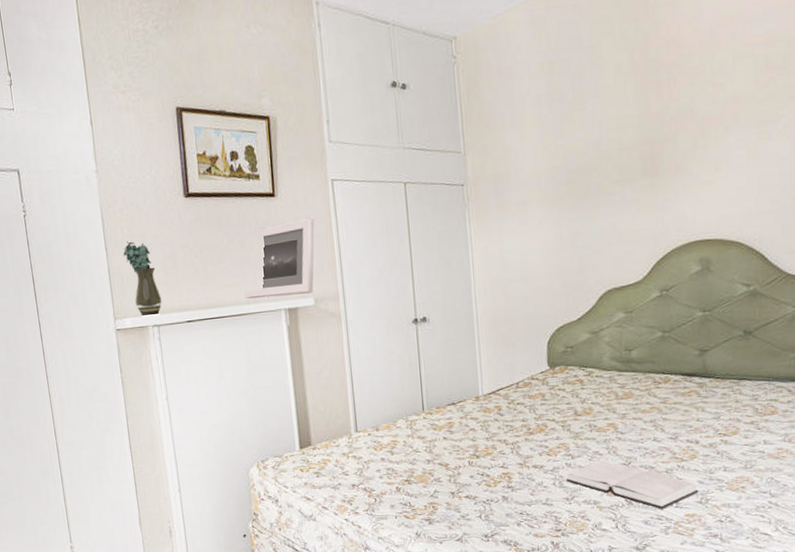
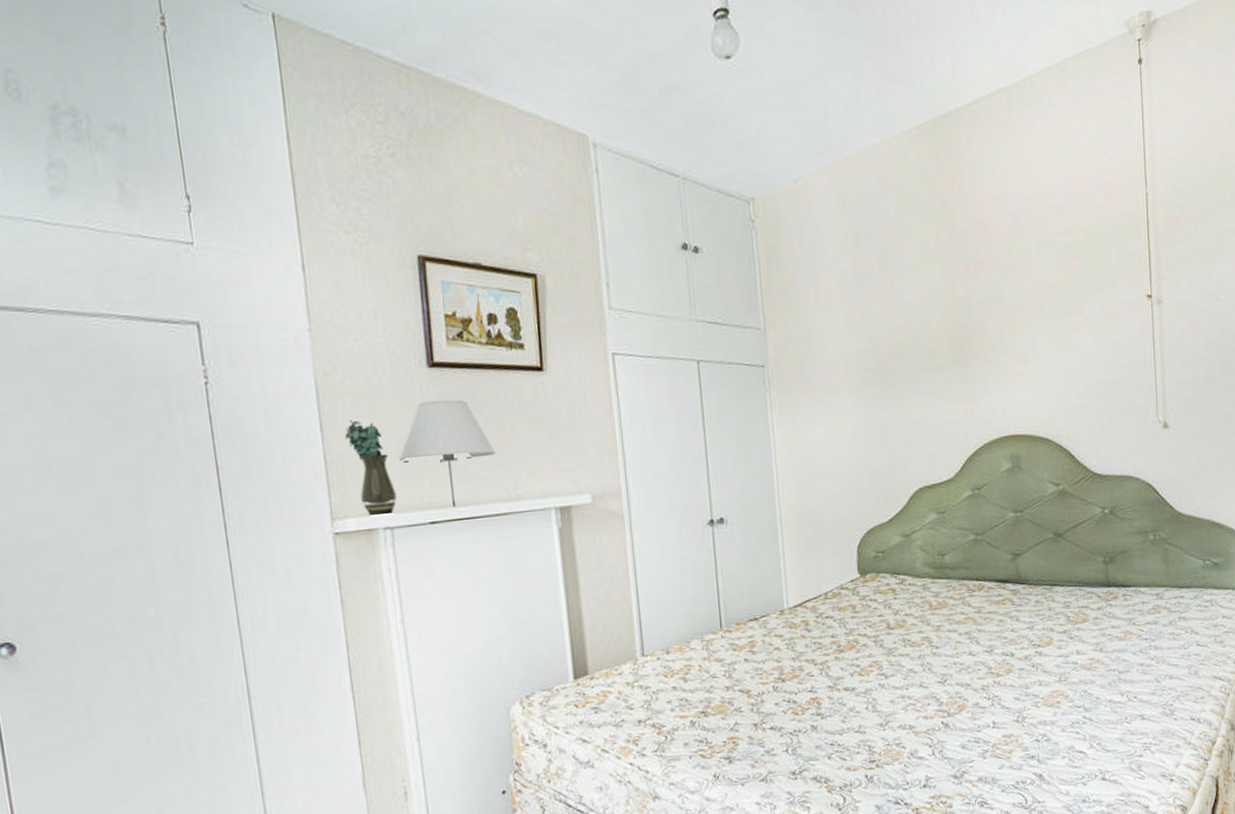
table lamp: none [163,222,237,309] -> present [399,399,496,507]
picture frame: present [244,218,314,299] -> none [504,398,592,496]
hardback book: present [566,460,699,509] -> none [880,679,1016,731]

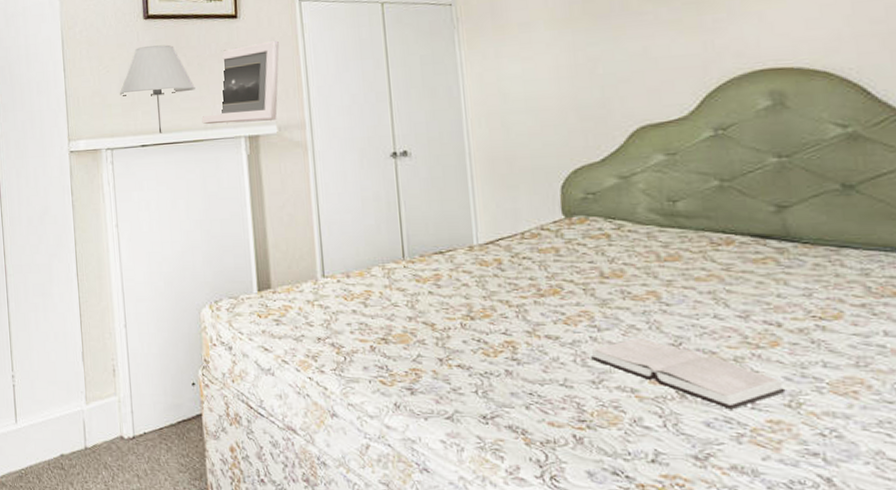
vase: present [345,420,397,515] -> none [81,63,117,138]
picture frame: none [504,398,592,496] -> present [202,40,279,125]
hardback book: none [880,679,1016,731] -> present [591,337,786,409]

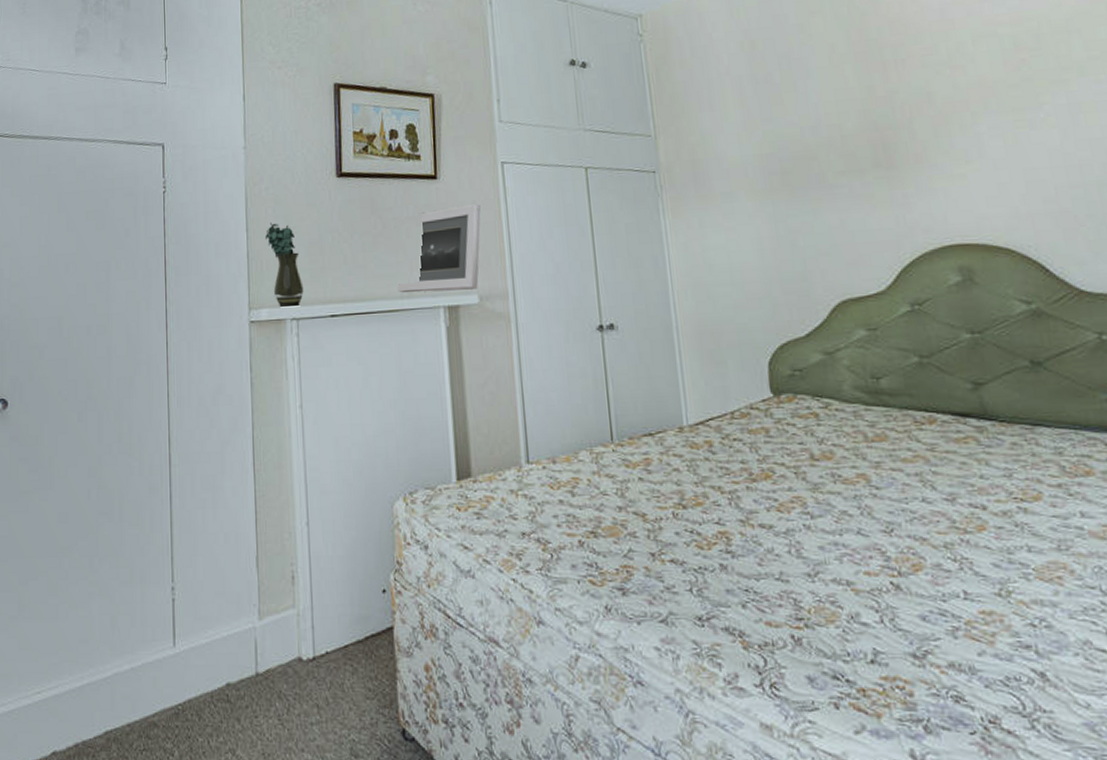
vase: none [81,63,117,138] -> present [266,223,304,307]
table lamp: present [119,44,195,133] -> none [307,205,391,302]
hardback book: present [591,337,786,409] -> none [805,524,996,600]

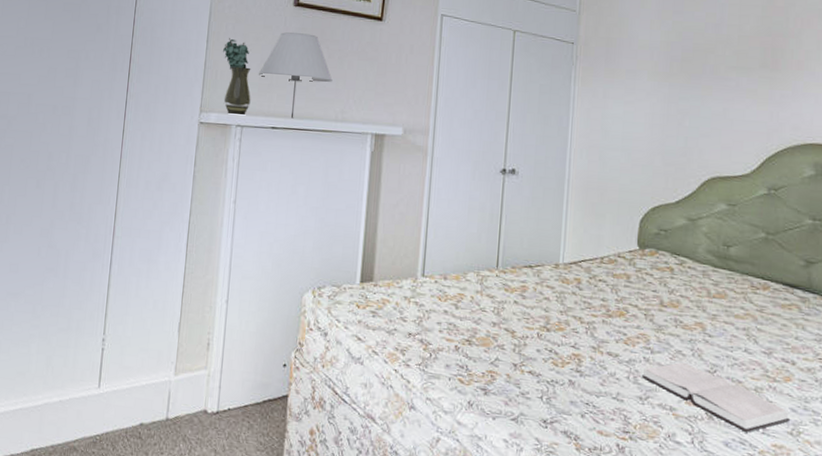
table lamp: none [307,205,391,302] -> present [258,32,333,118]
picture frame: present [397,204,481,293] -> none [333,47,417,123]
hardback book: none [805,524,996,600] -> present [642,362,791,432]

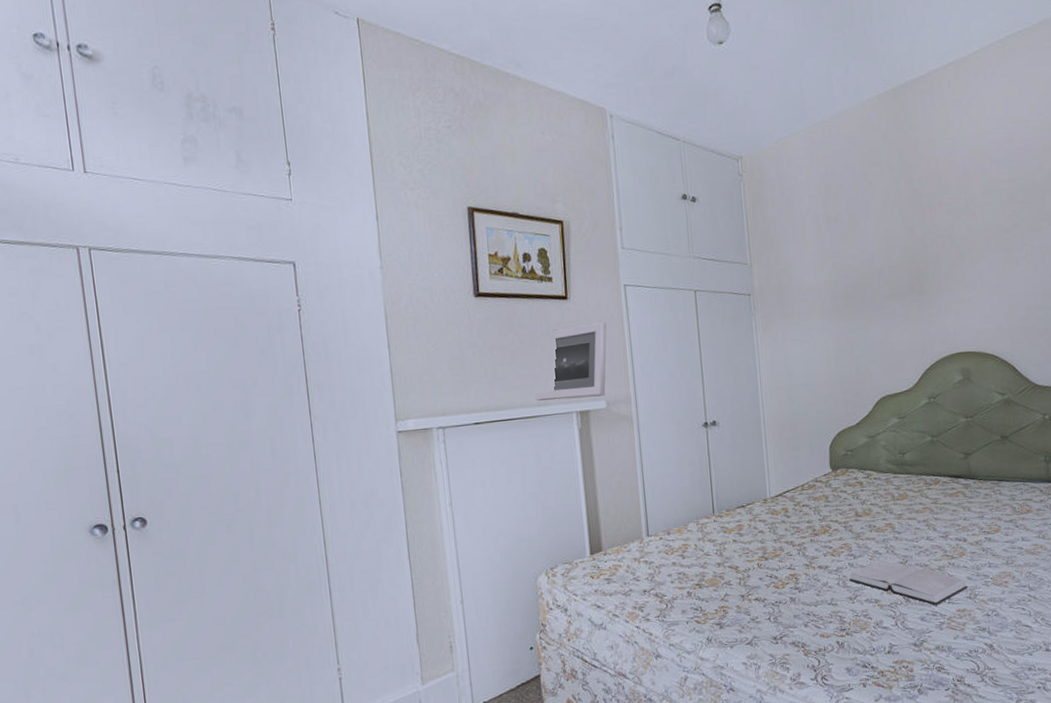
vase: present [223,38,251,115] -> none [408,340,448,417]
table lamp: present [258,32,333,118] -> none [450,323,528,411]
picture frame: none [333,47,417,123] -> present [535,322,607,402]

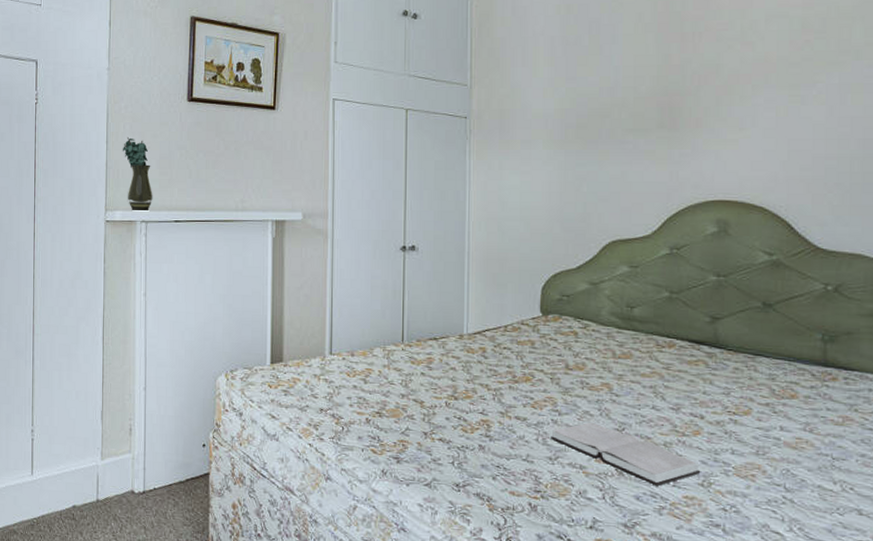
vase: none [408,340,448,417] -> present [123,138,153,210]
picture frame: present [535,322,607,402] -> none [234,134,311,208]

